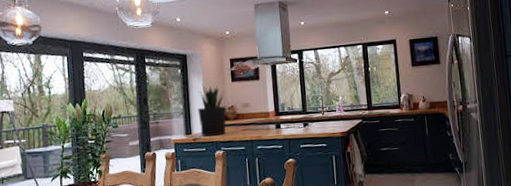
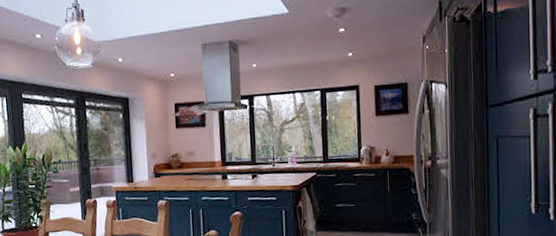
planter: present [197,84,227,137] -> none [140,130,171,185]

